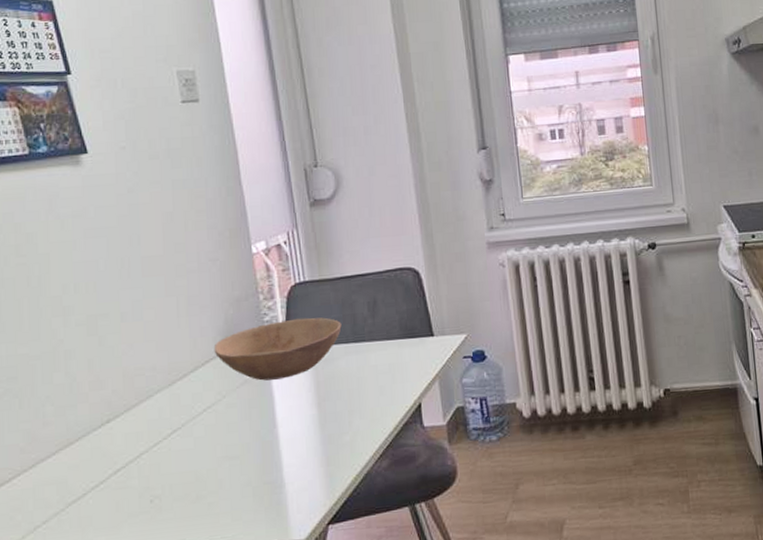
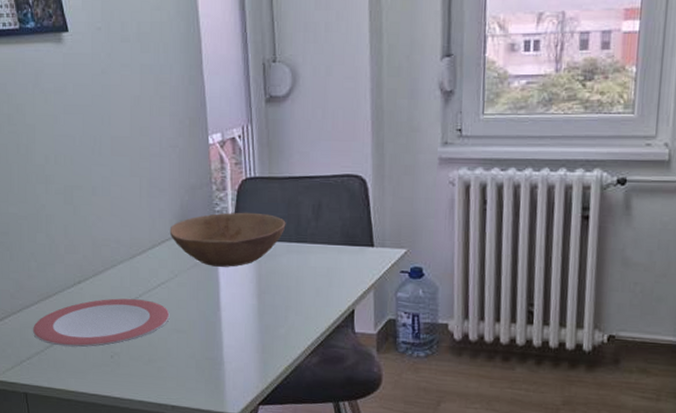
plate: none [49,429,219,501] -> present [32,298,170,348]

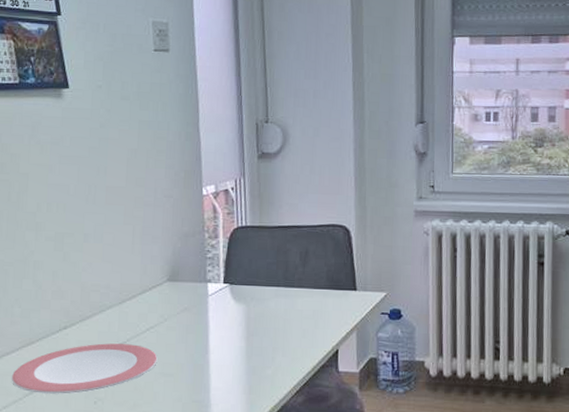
bowl: present [169,212,286,267] -> none [160,258,275,311]

